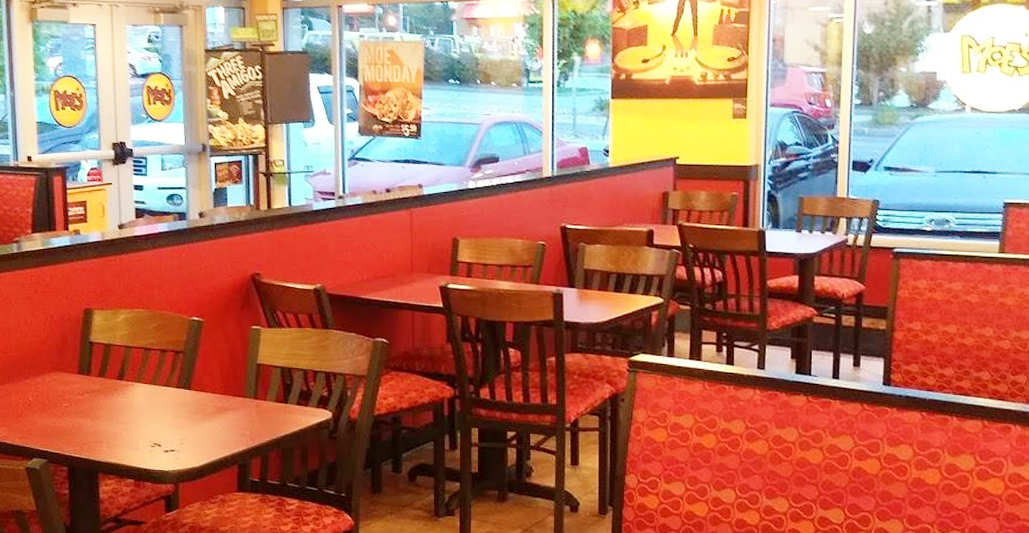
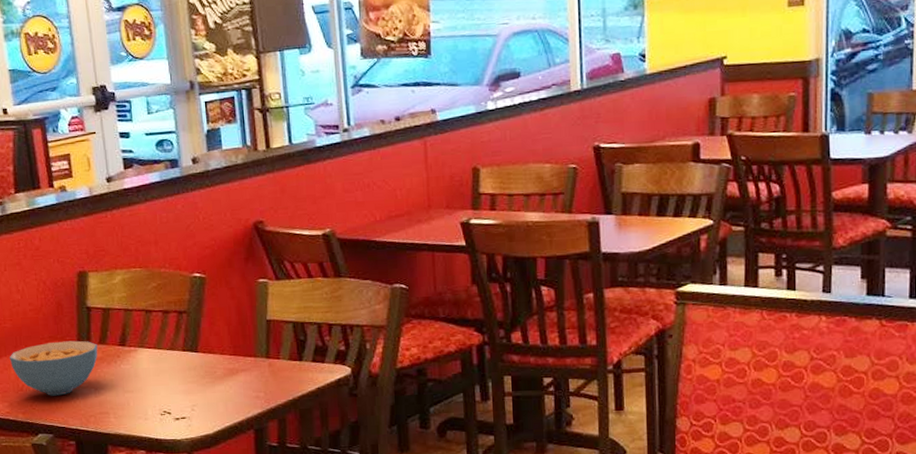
cereal bowl: none [11,372,97,423] -> present [9,340,98,396]

